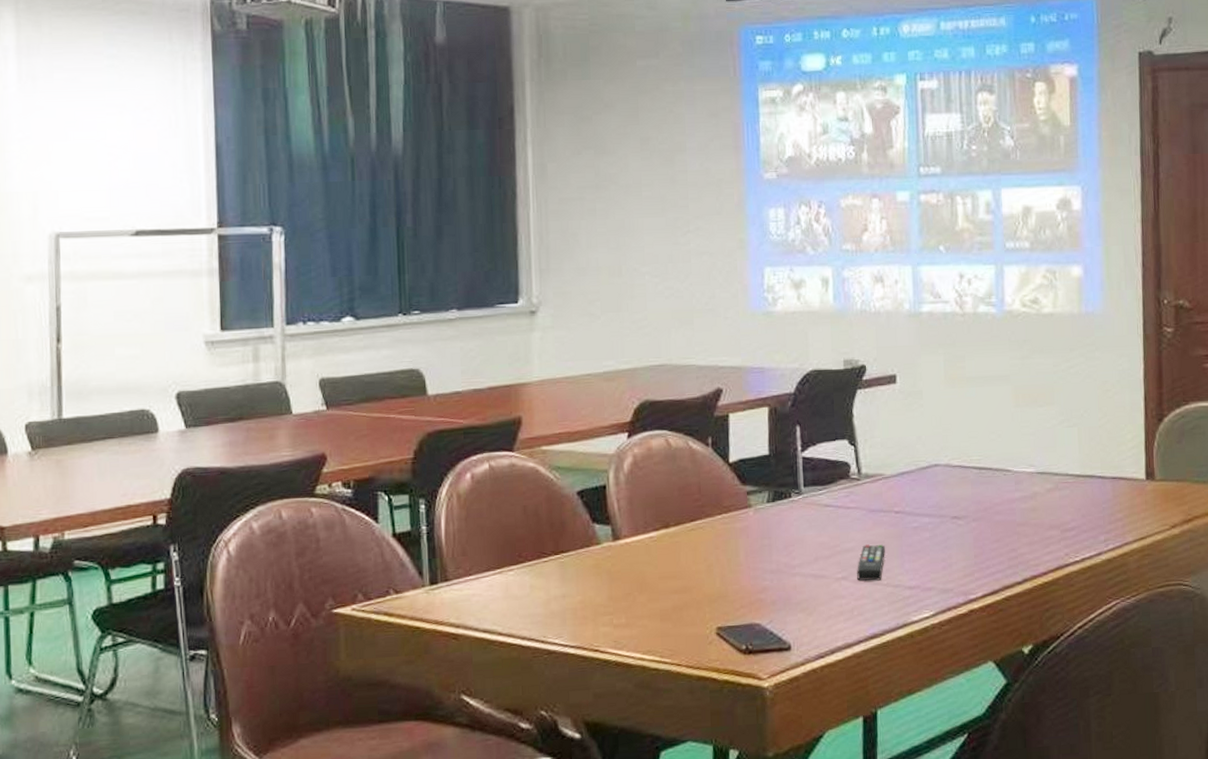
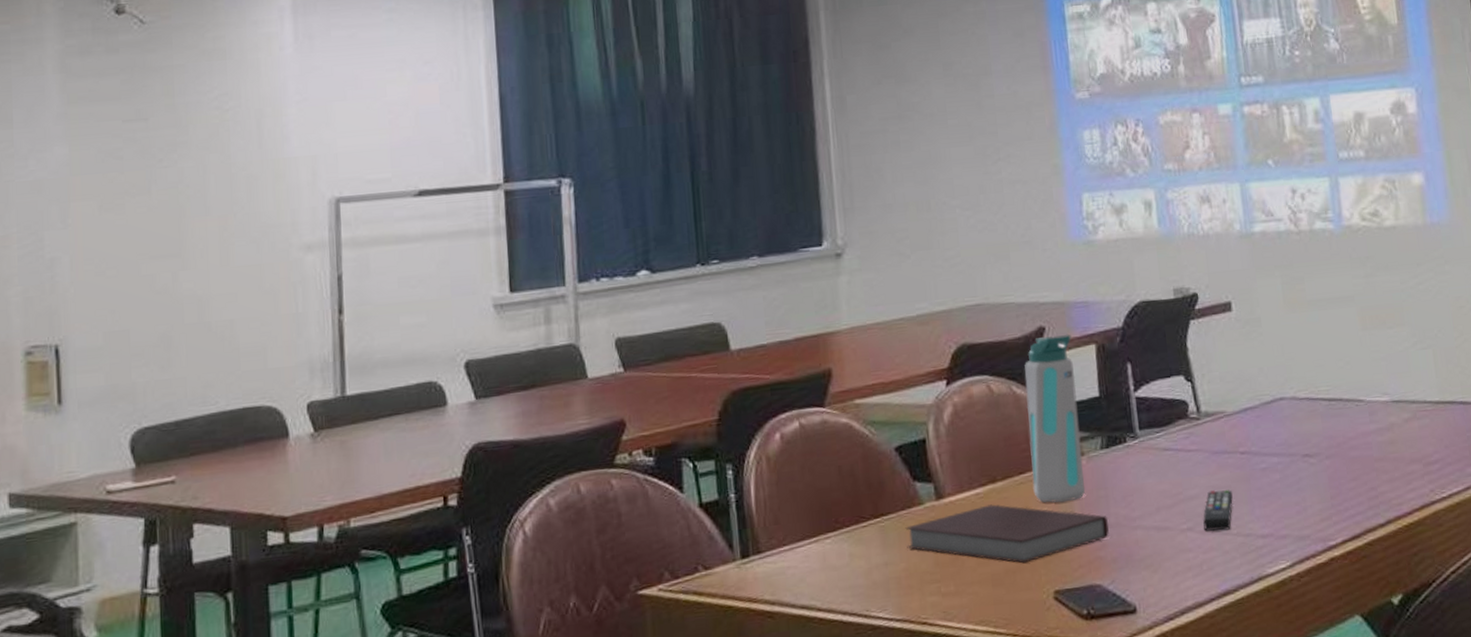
notebook: none [583,547,770,602] -> present [905,504,1109,564]
water bottle: none [701,396,751,549] -> present [1024,333,1086,503]

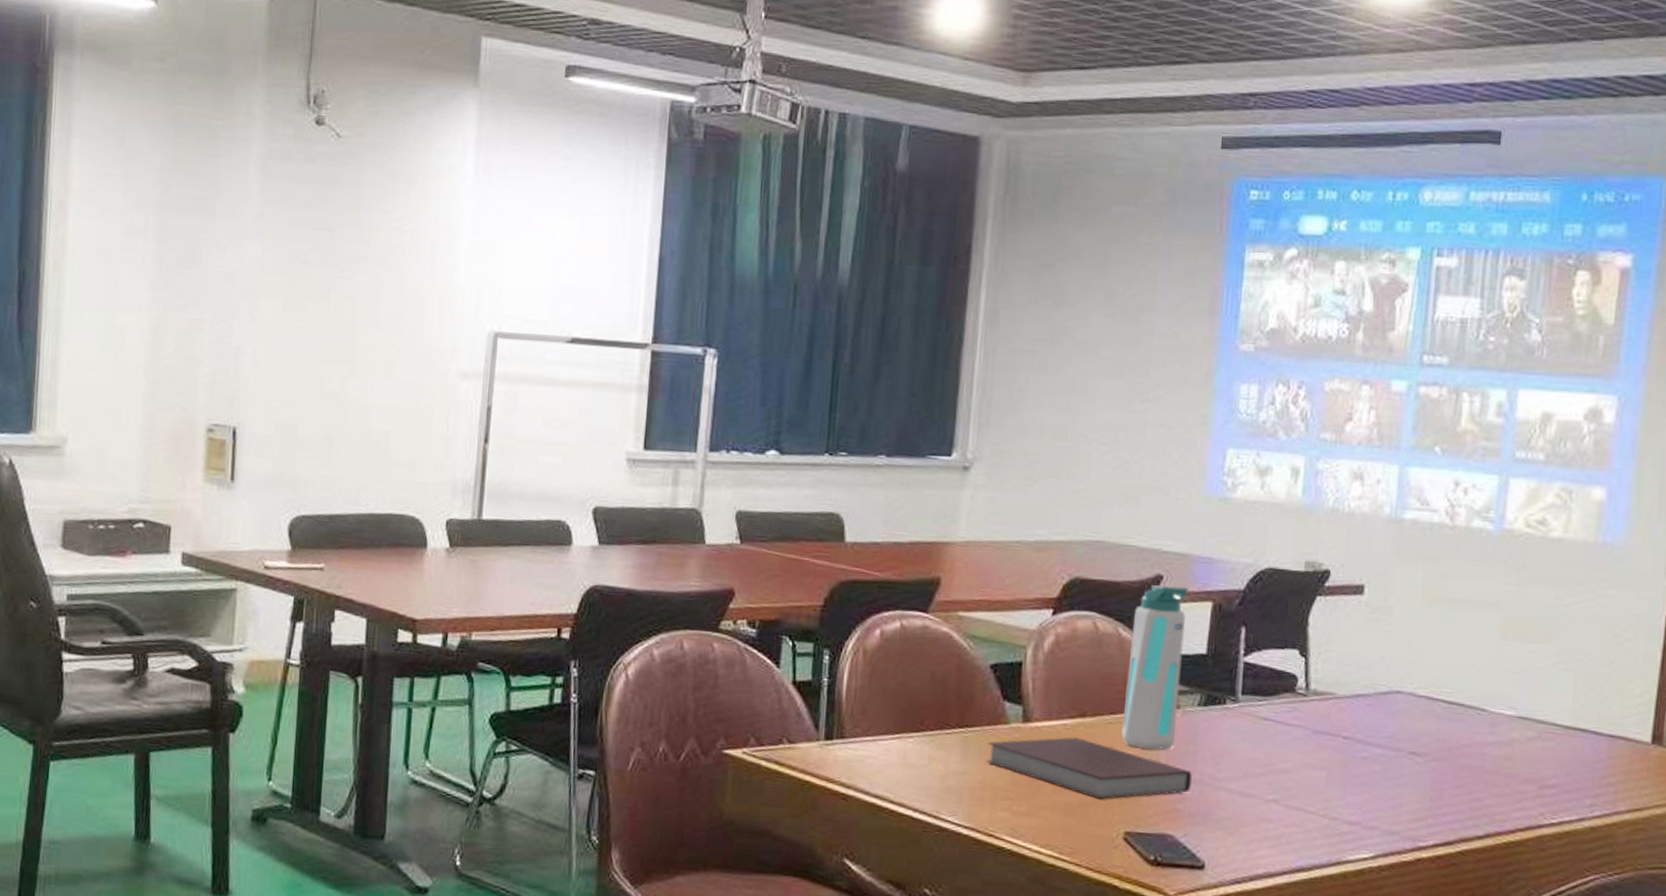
remote control: present [1203,489,1233,532] -> none [1290,768,1327,810]

